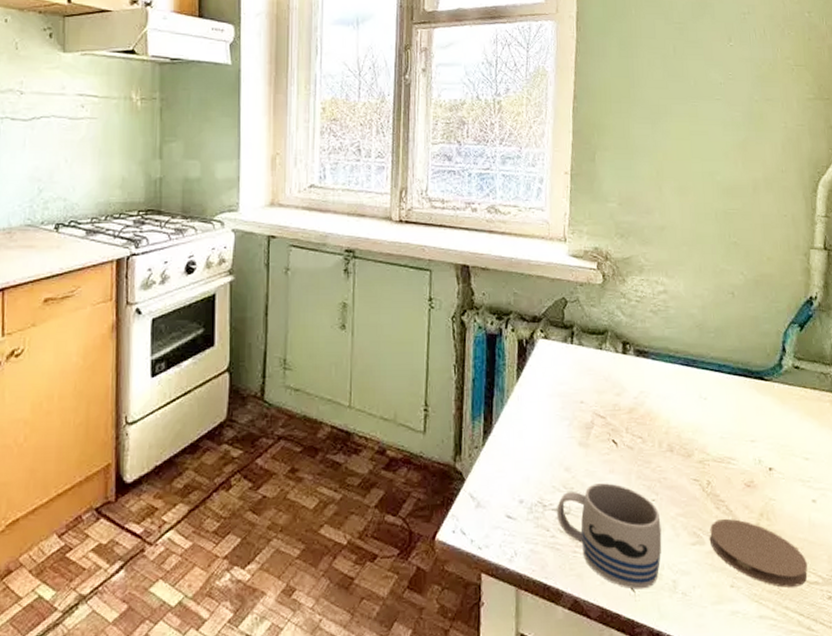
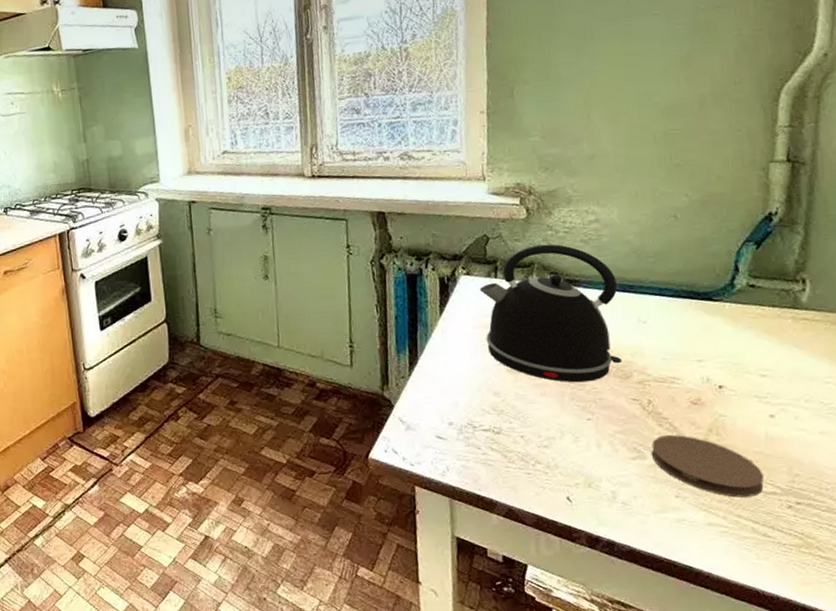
kettle: none [556,312,684,460] -> present [479,244,622,383]
mug: present [557,483,662,590] -> none [487,405,600,500]

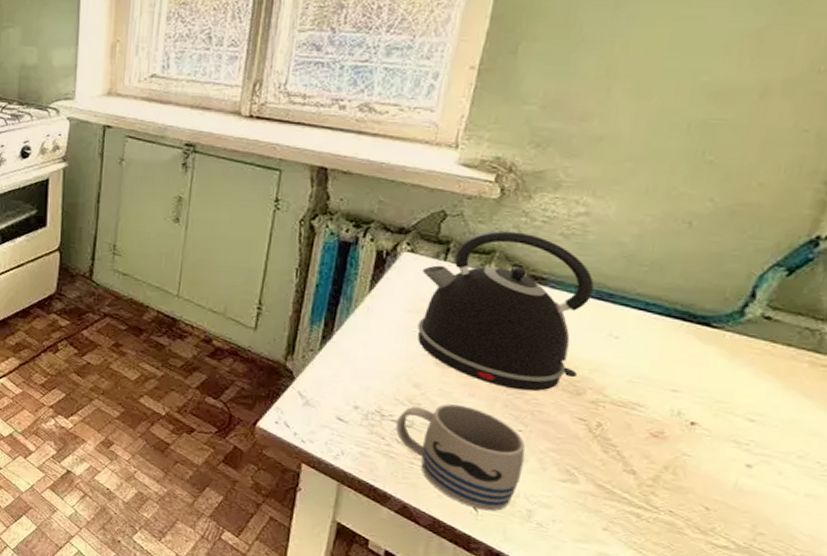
mug: none [487,405,600,500] -> present [396,404,526,512]
coaster: present [651,435,765,498] -> none [585,463,720,547]

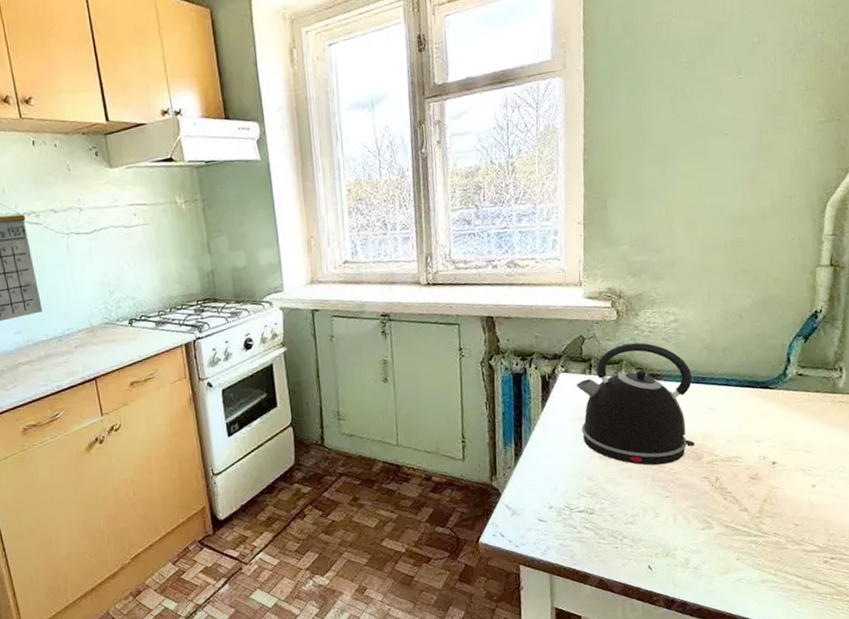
mug: present [396,404,526,512] -> none [582,486,676,568]

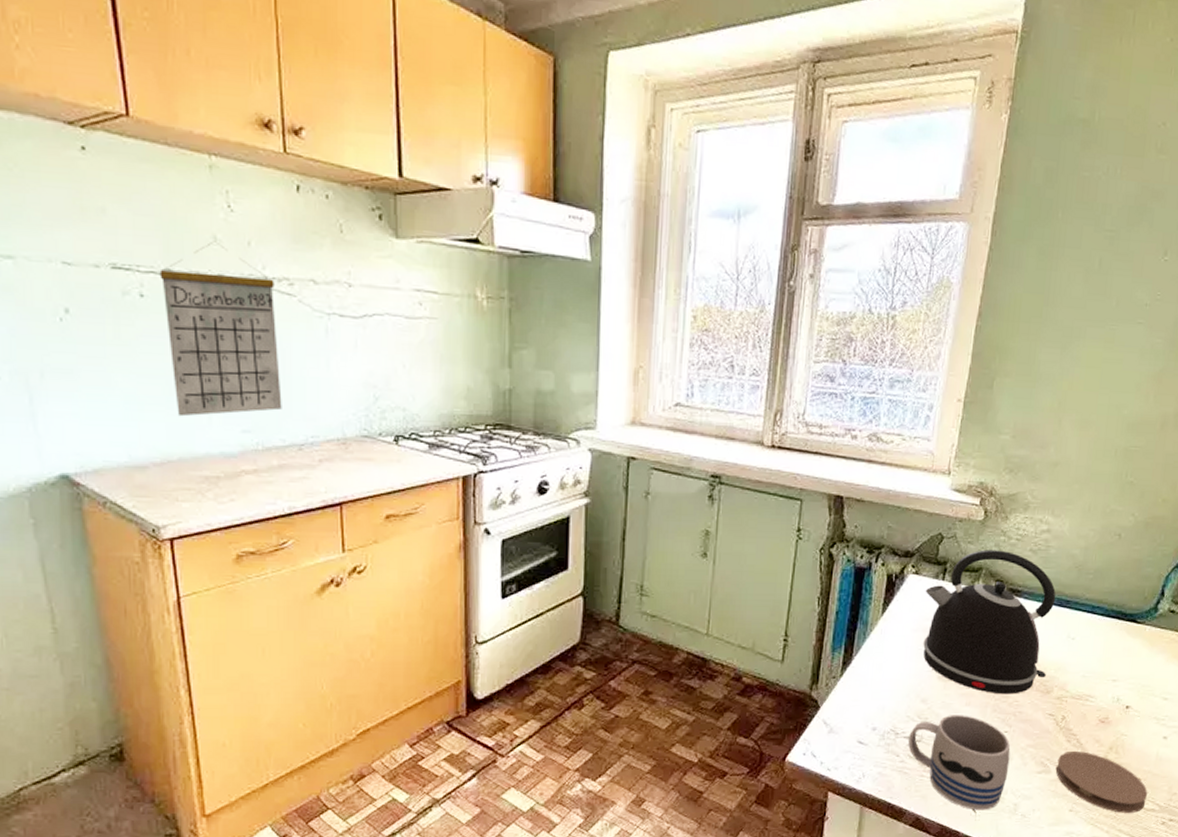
mug: none [582,486,676,568] -> present [908,715,1011,811]
coaster: none [717,506,807,557] -> present [1055,751,1148,813]

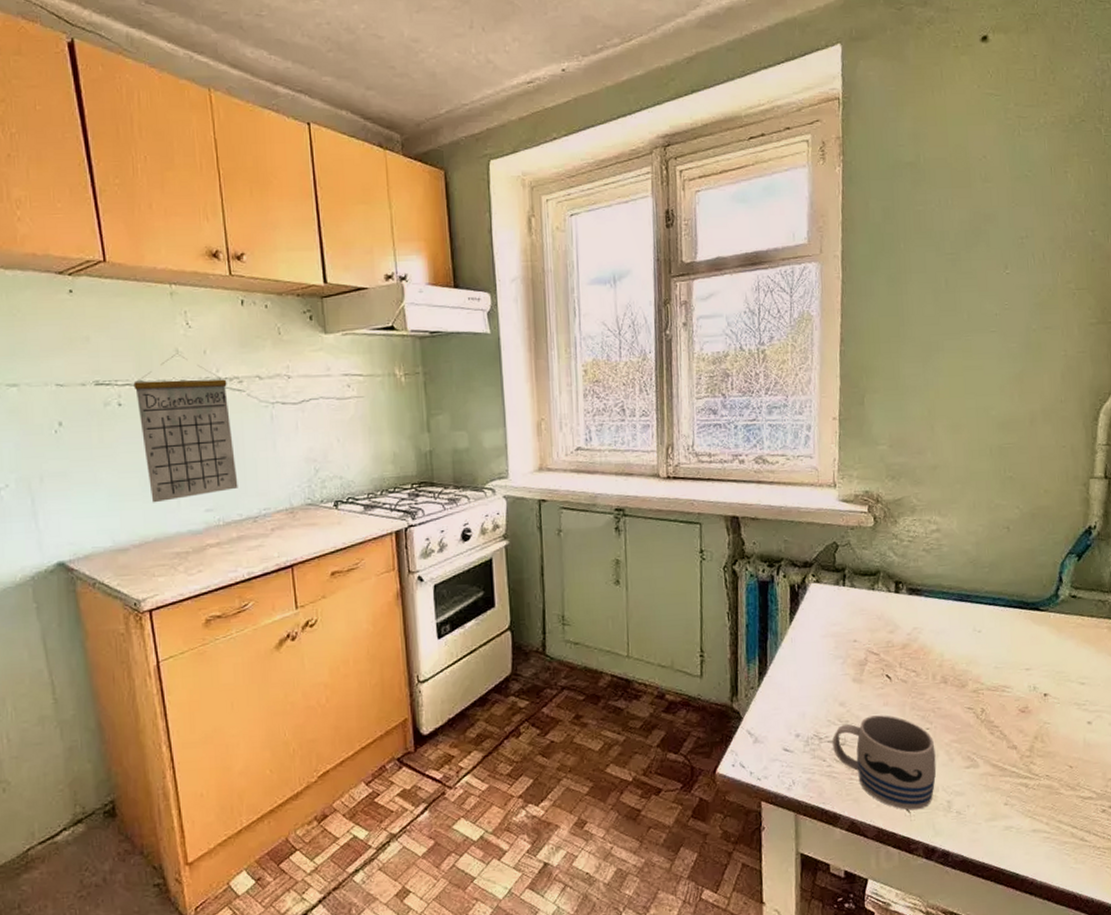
kettle: present [923,549,1056,695] -> none [828,552,958,692]
coaster: present [1055,751,1148,813] -> none [983,743,1082,804]

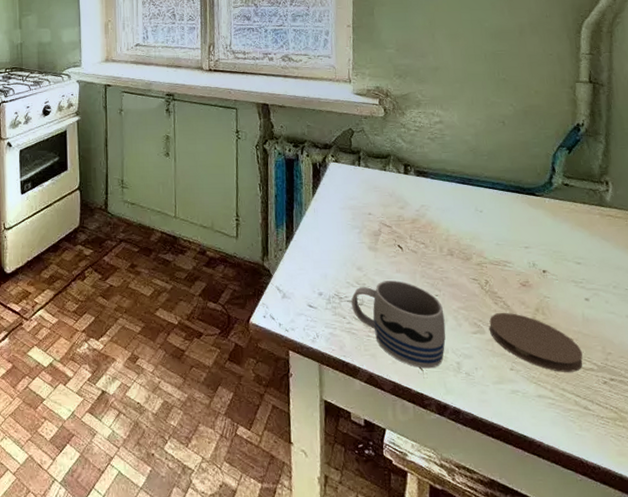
coaster: none [983,743,1082,804] -> present [489,313,583,372]

